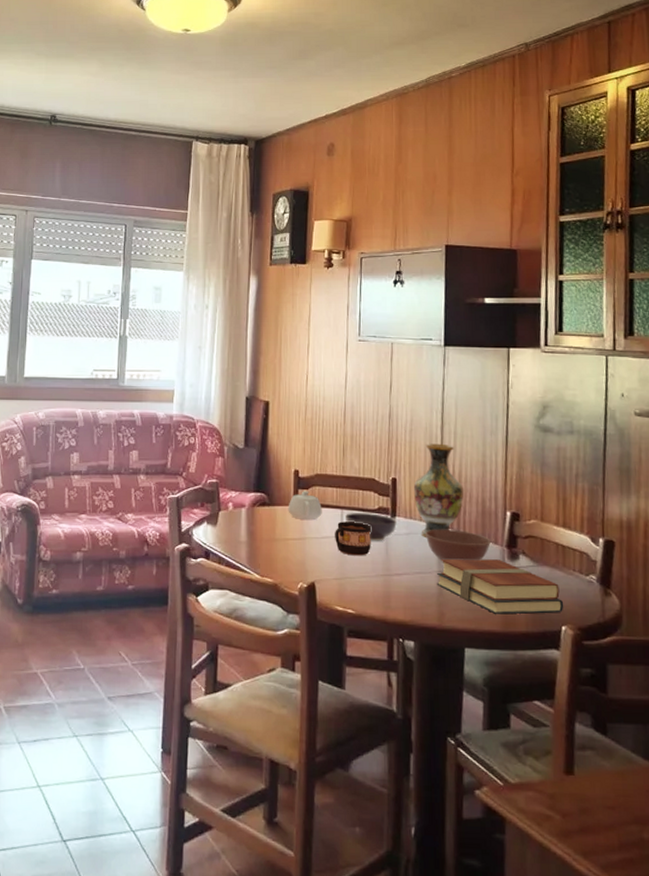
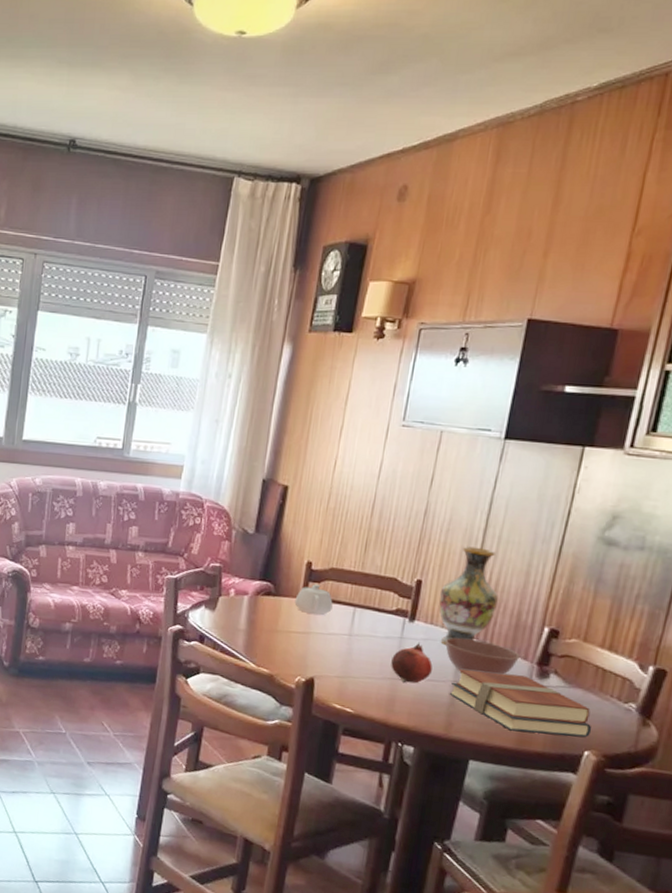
cup: present [335,521,371,556] -> none [342,619,385,657]
bowl: present [344,513,397,541] -> none [357,611,415,644]
fruit: none [381,537,418,579] -> present [391,642,433,684]

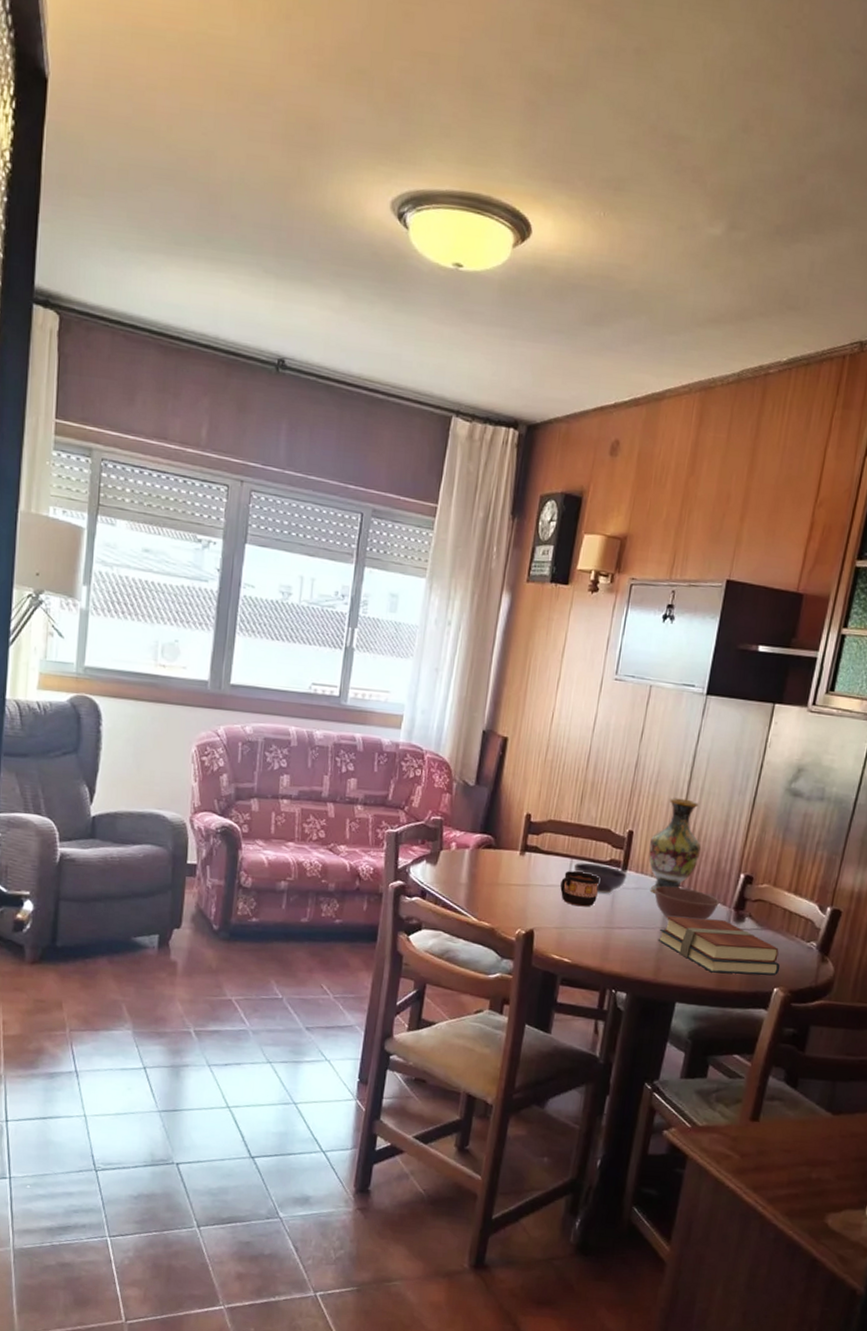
teapot: present [294,584,333,616] -> none [514,836,551,868]
cup: none [342,619,385,657] -> present [560,871,599,907]
bowl: none [357,611,415,644] -> present [573,862,627,894]
fruit: present [391,642,433,684] -> none [605,891,643,932]

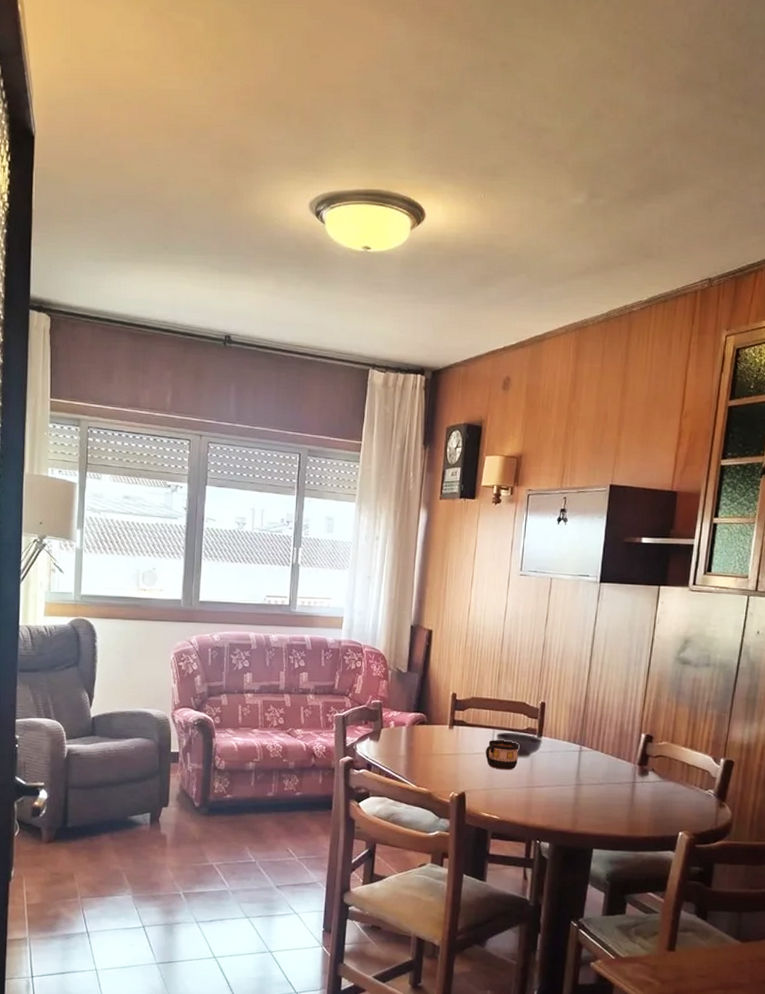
vase: present [648,797,702,893] -> none [559,672,606,755]
bowl: present [653,885,721,920] -> none [566,748,626,778]
books: present [657,916,780,976] -> none [573,774,683,822]

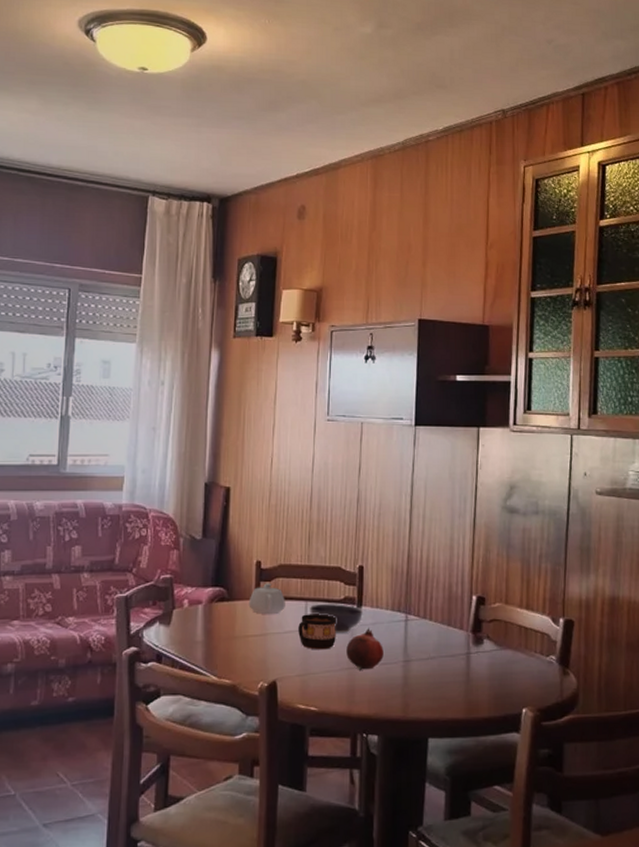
teapot: none [444,712,476,739] -> present [249,583,285,615]
fruit: none [526,754,559,790] -> present [346,627,384,671]

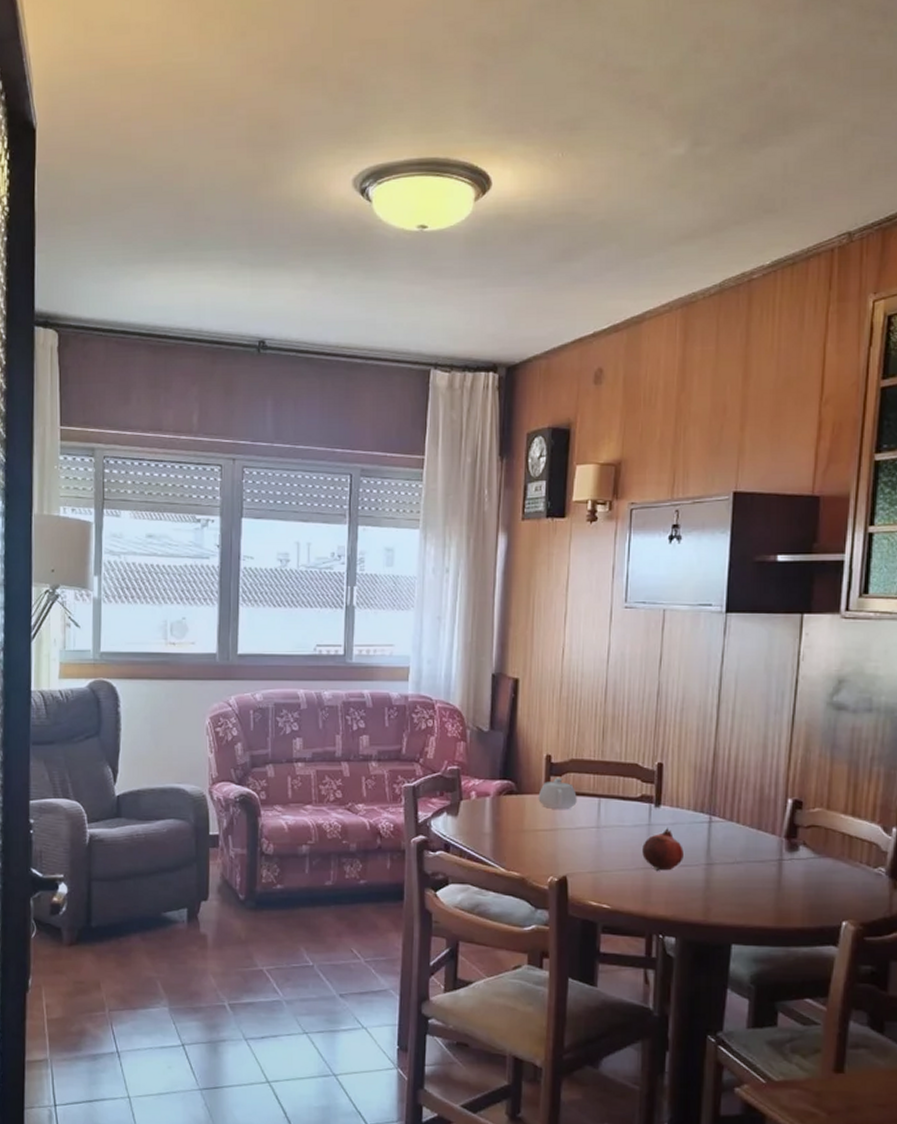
cup: present [298,614,336,650] -> none [591,811,631,848]
bowl: present [309,604,363,633] -> none [602,801,661,832]

